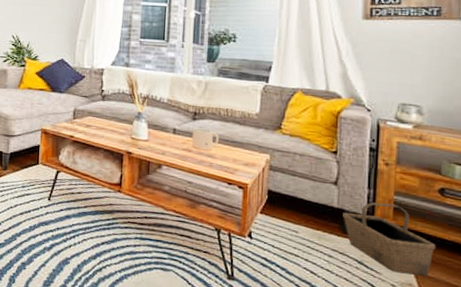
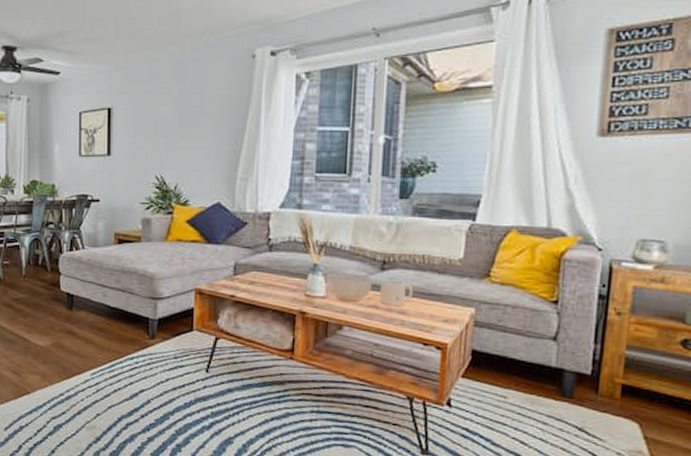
bowl: none [148,120,186,145] -> present [326,273,373,302]
basket: present [342,202,436,277] -> none [561,359,674,442]

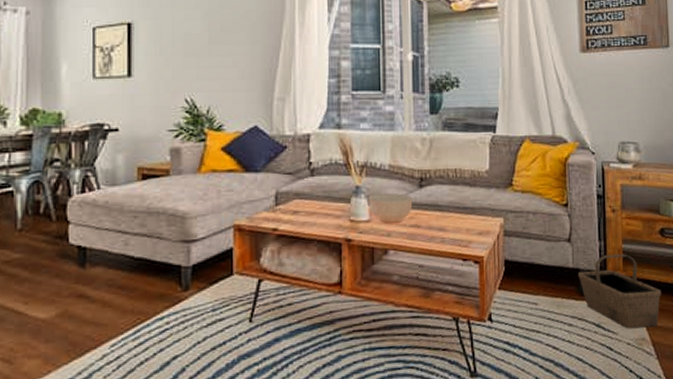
mug: present [379,279,413,307] -> none [419,196,449,224]
basket: none [561,359,674,442] -> present [578,254,662,329]

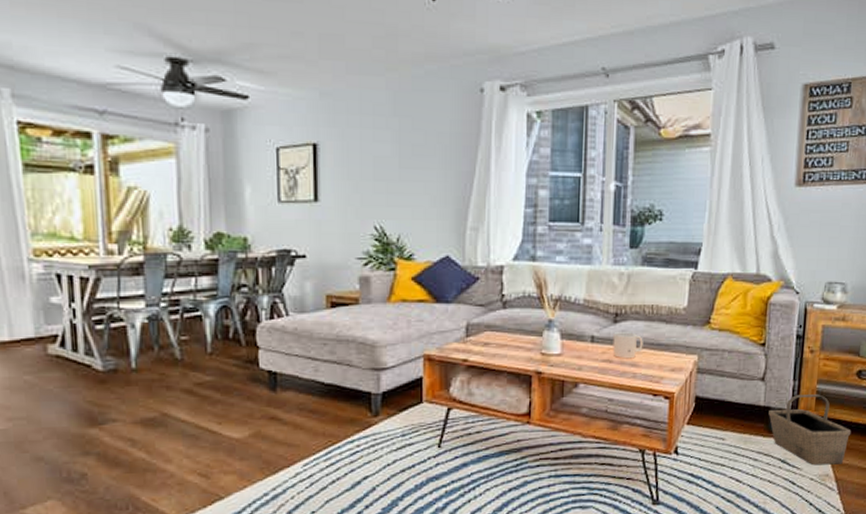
bowl: present [369,194,413,223] -> none [561,328,606,357]
mug: none [419,196,449,224] -> present [612,332,643,359]

